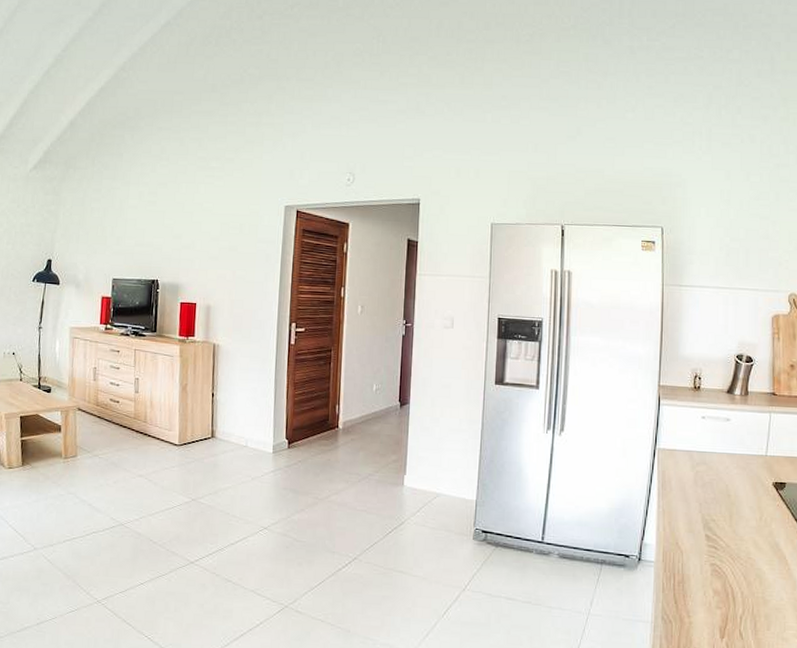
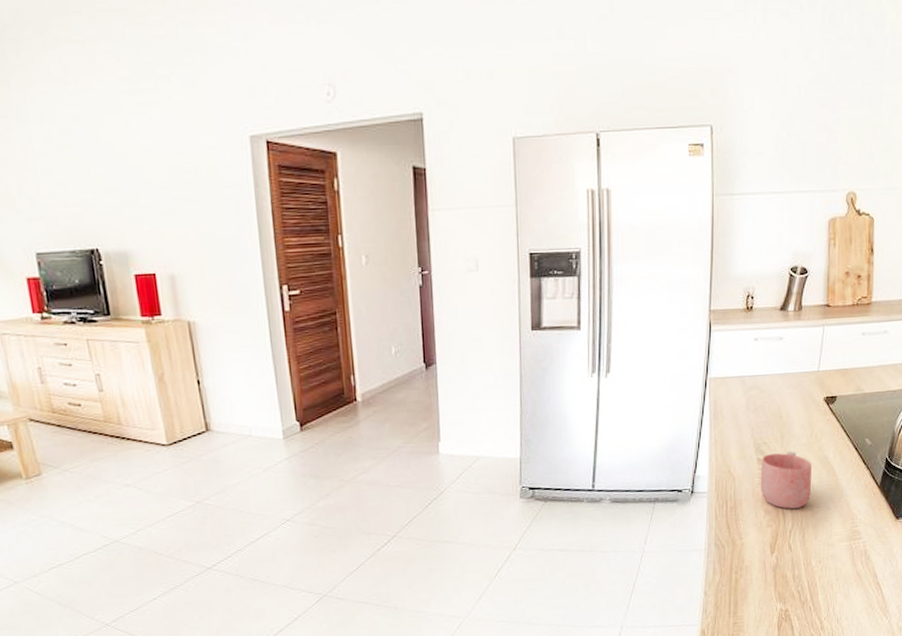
mug: none [708,532,762,594] -> present [760,451,812,509]

